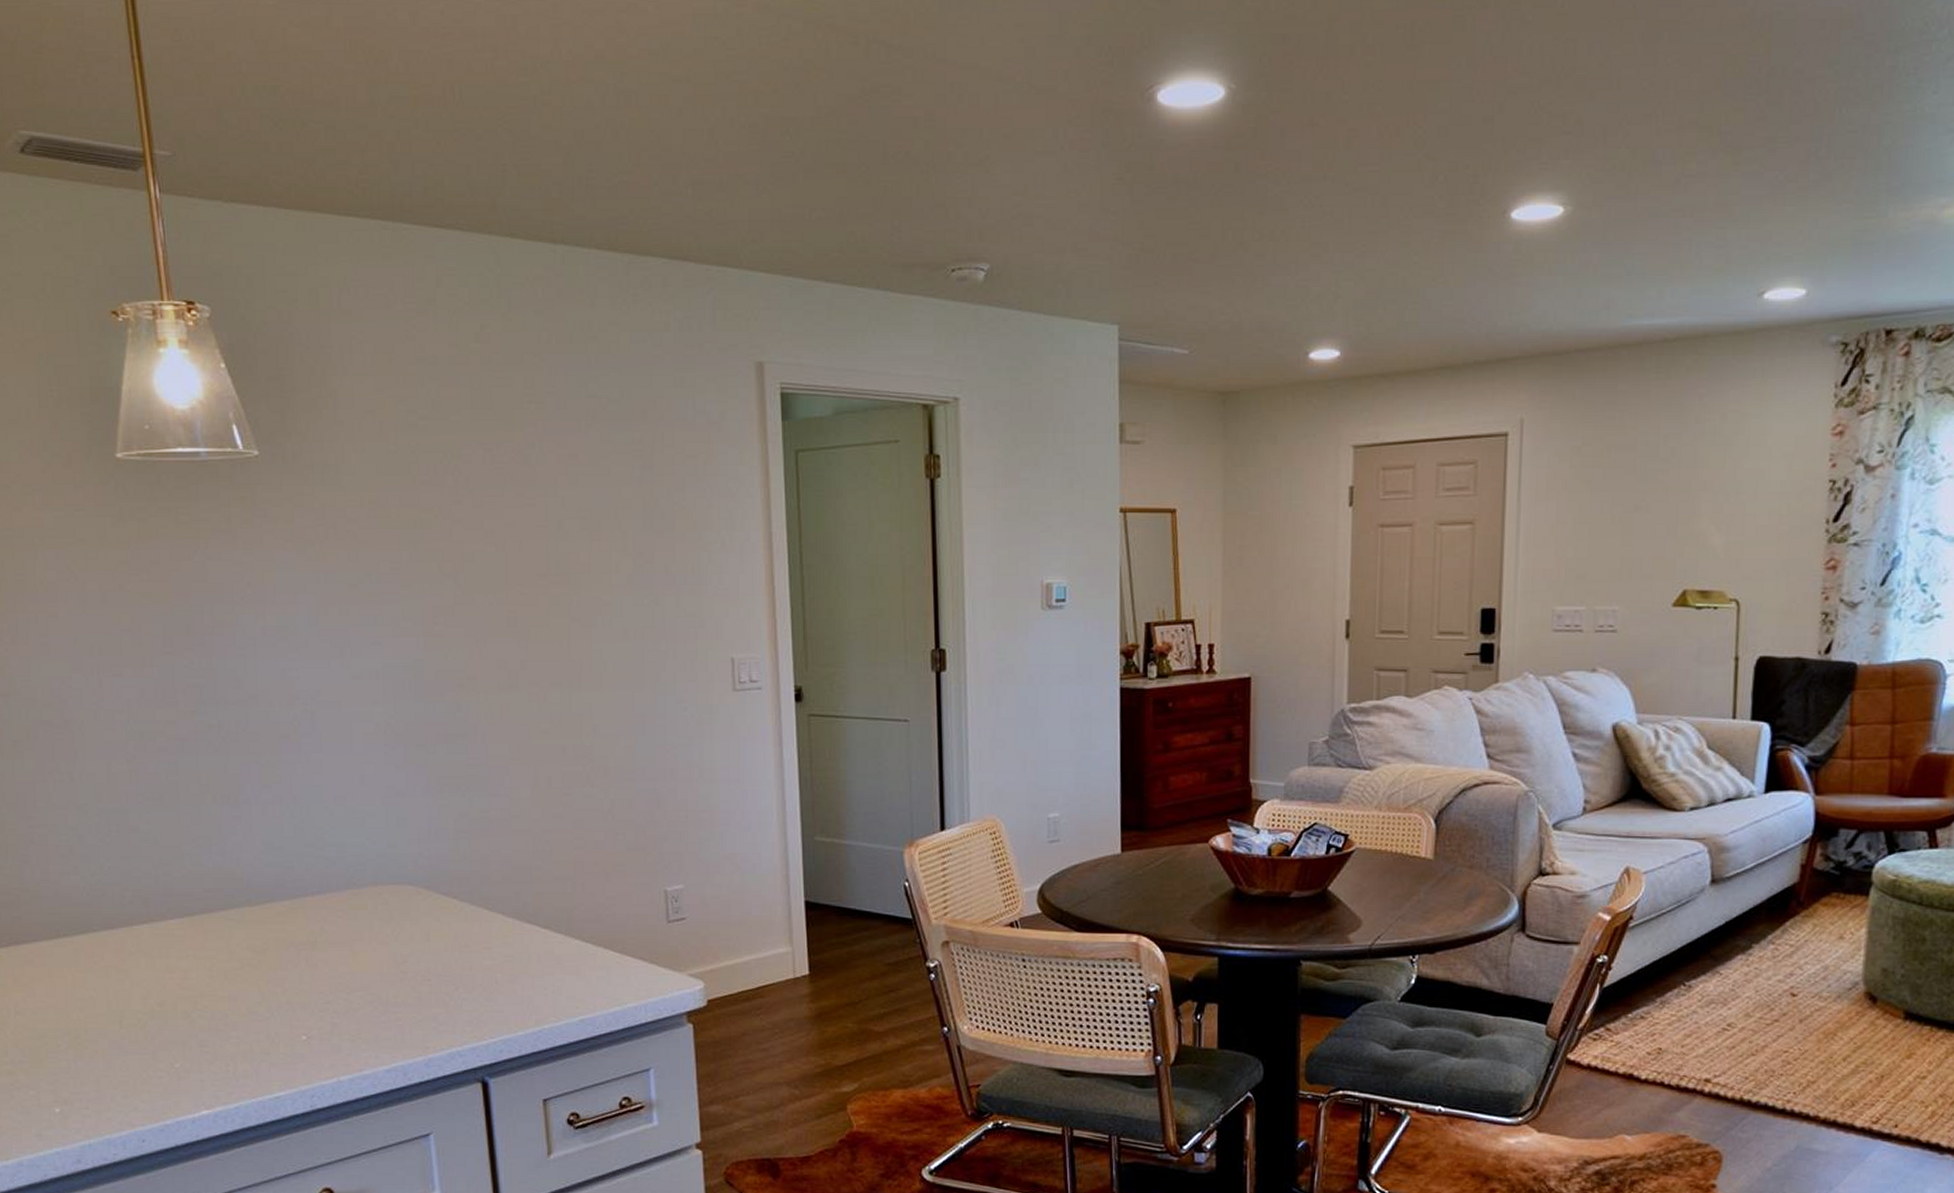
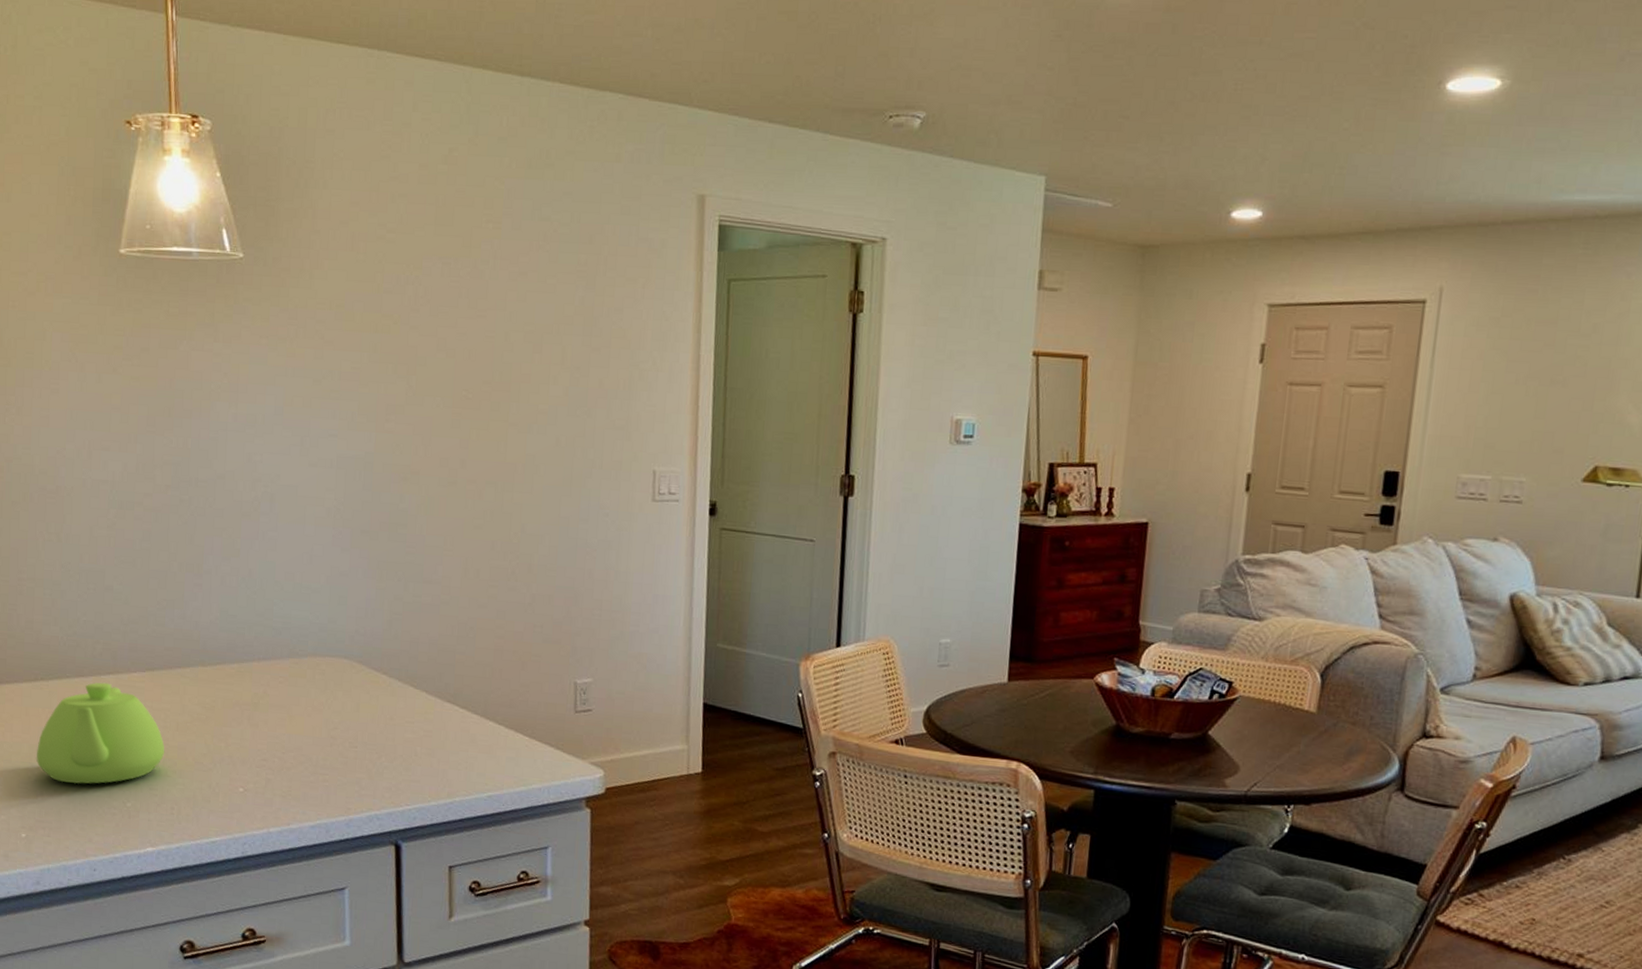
teapot: none [64,933,214,1048] -> present [35,682,165,784]

